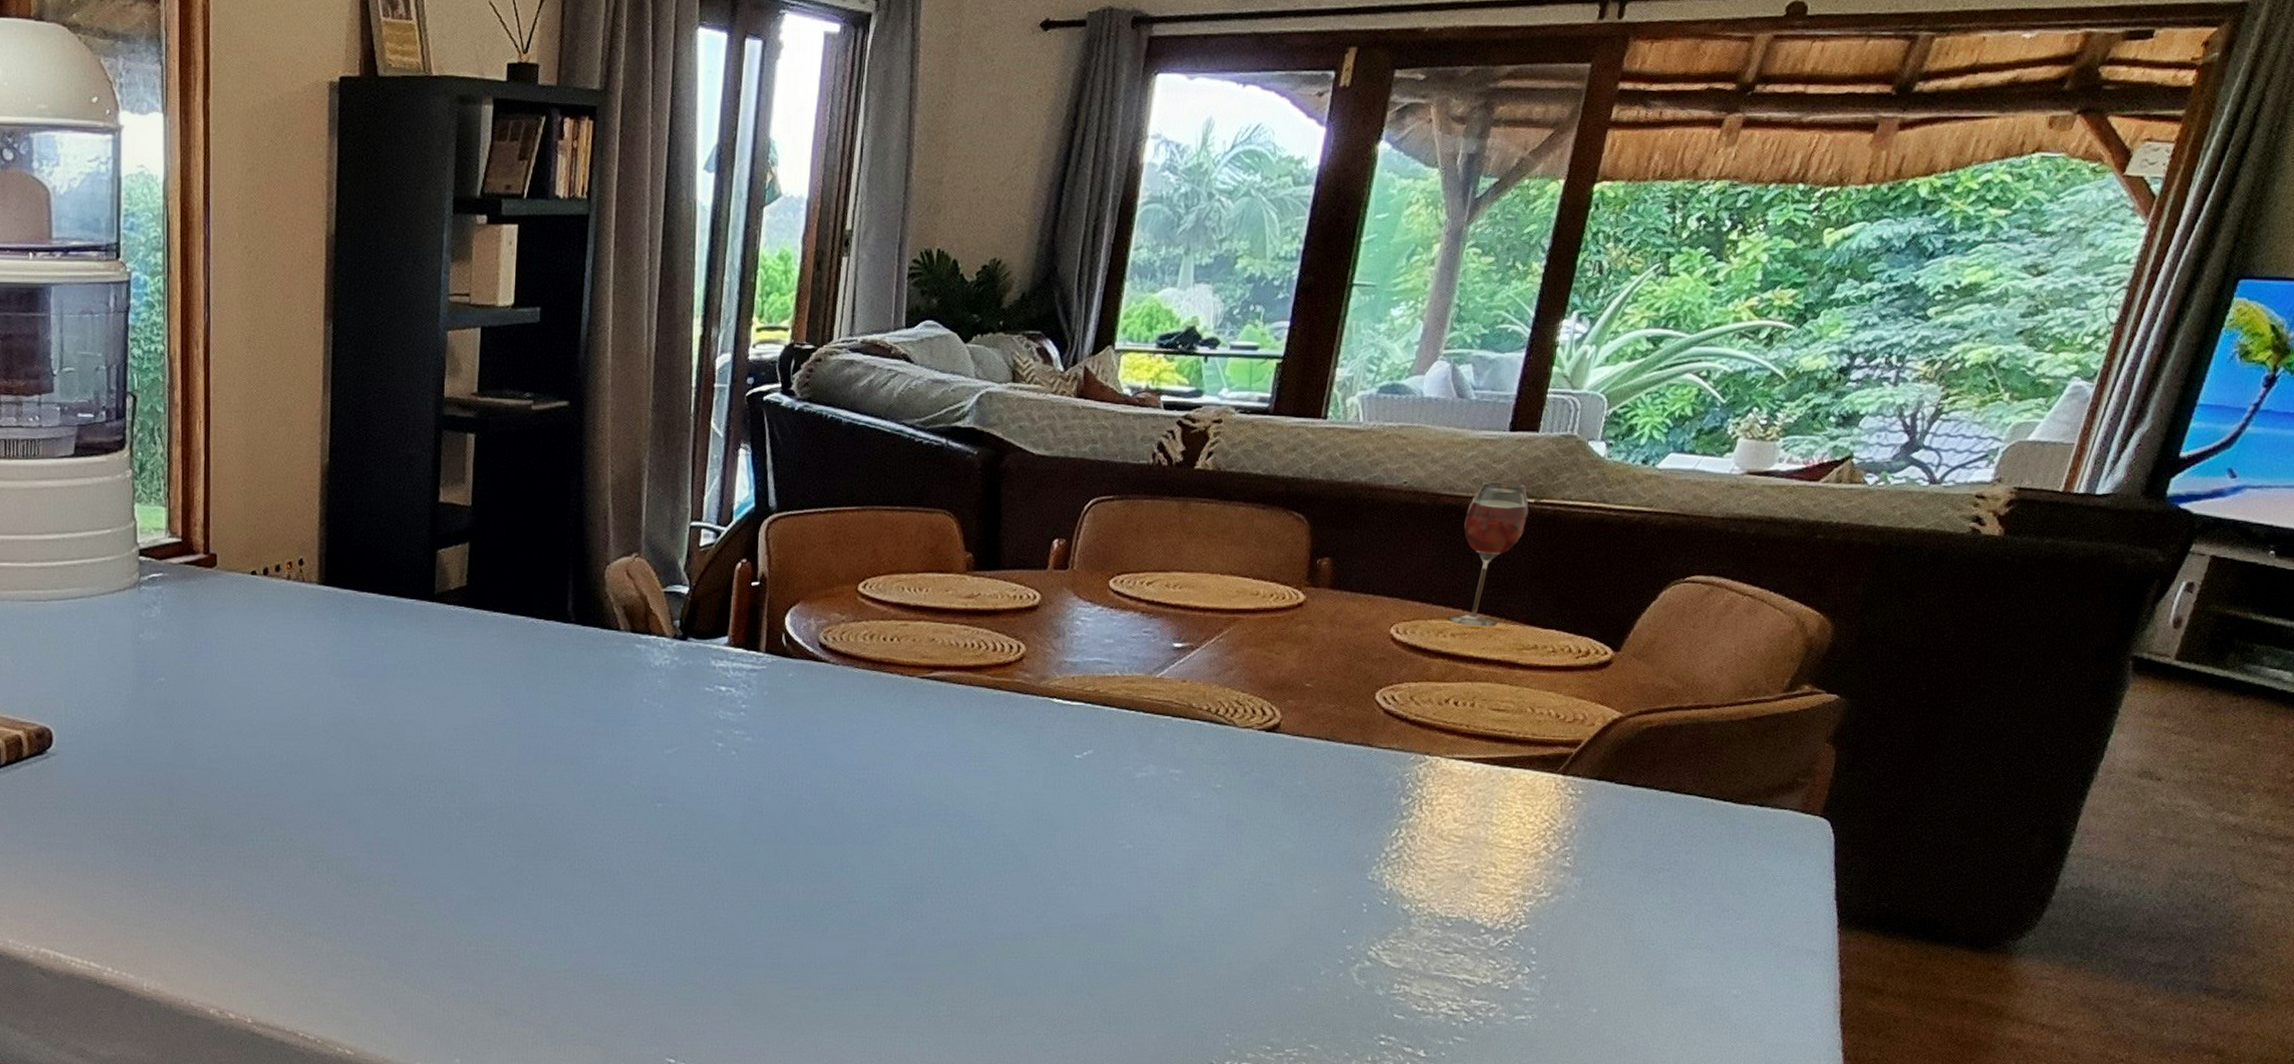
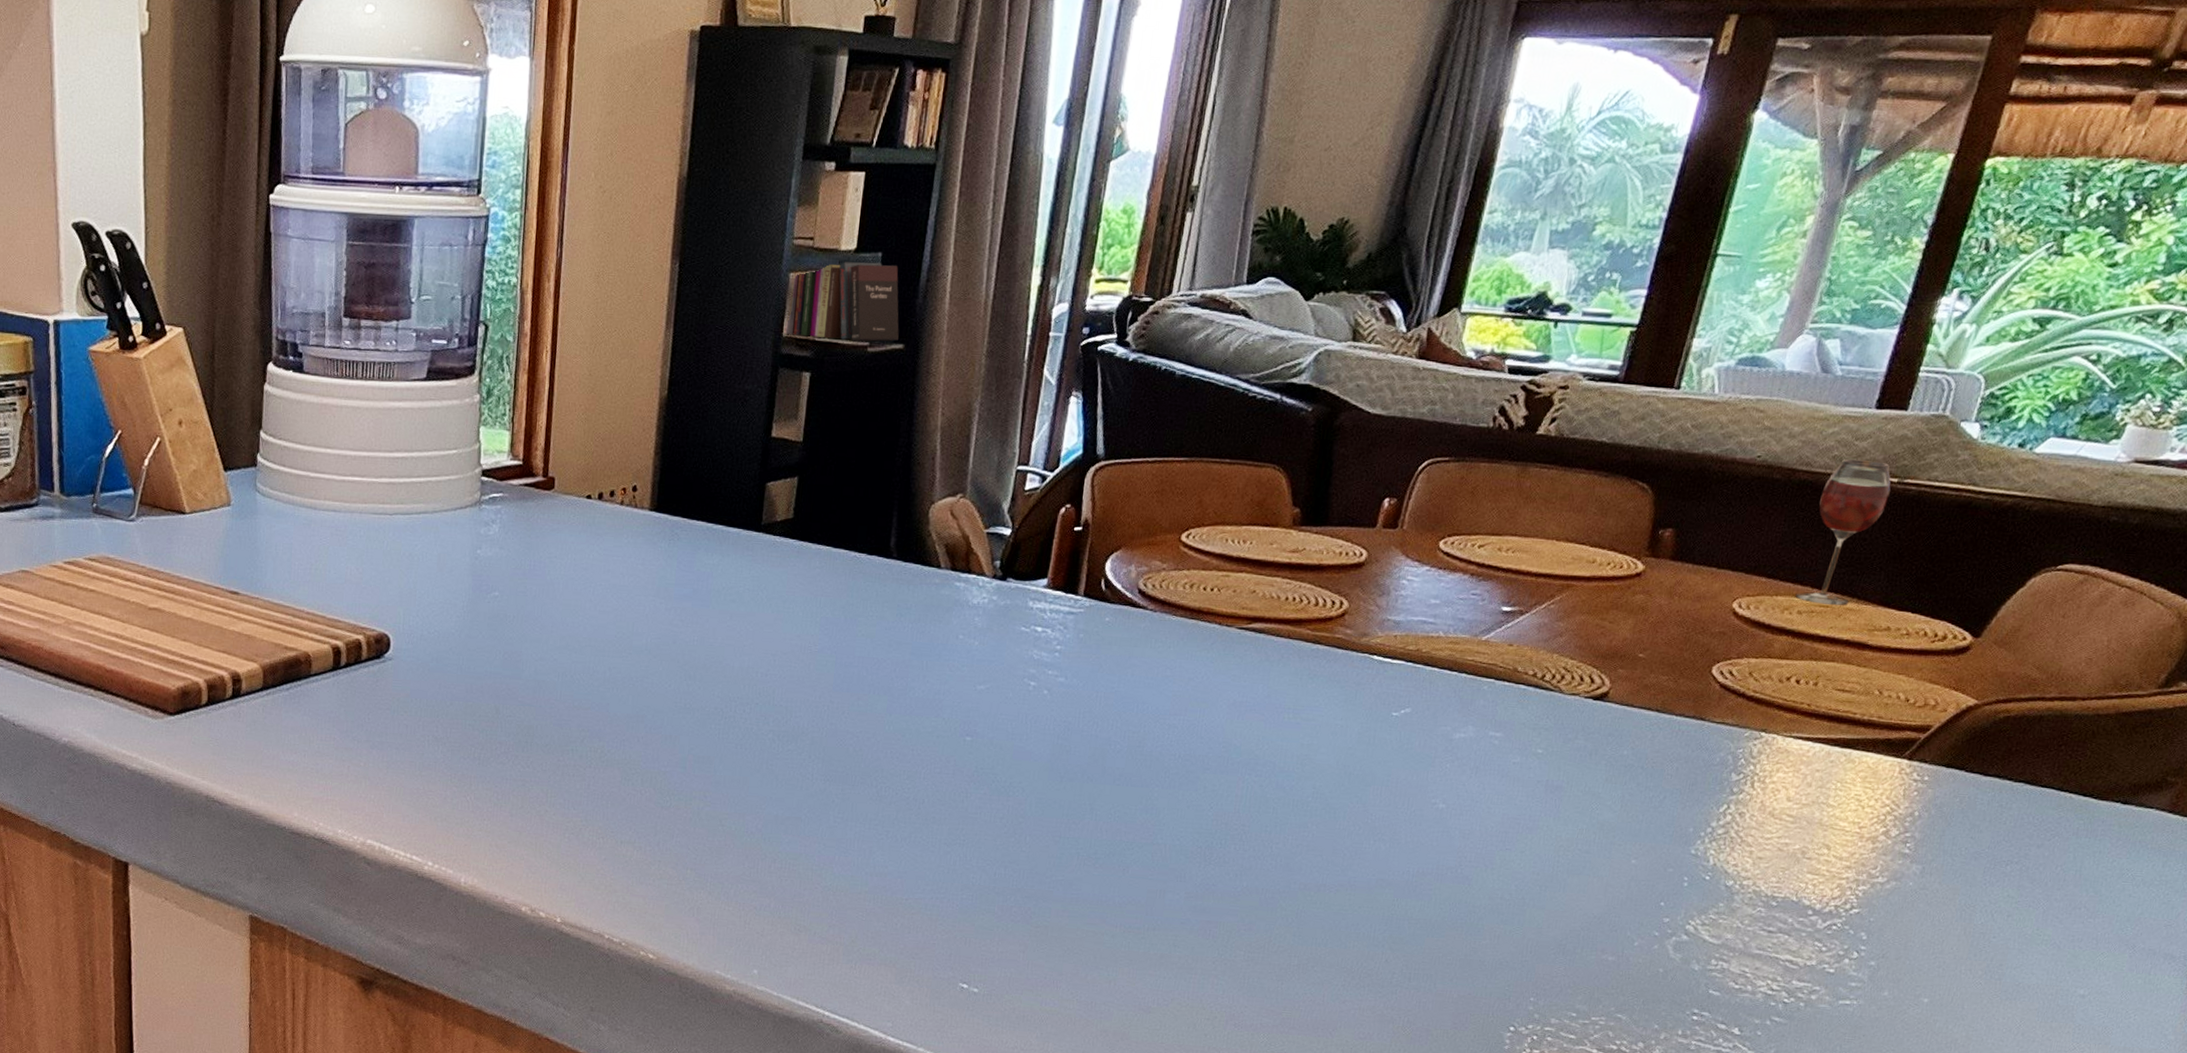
books: none [446,317,563,400] -> present [784,261,899,343]

